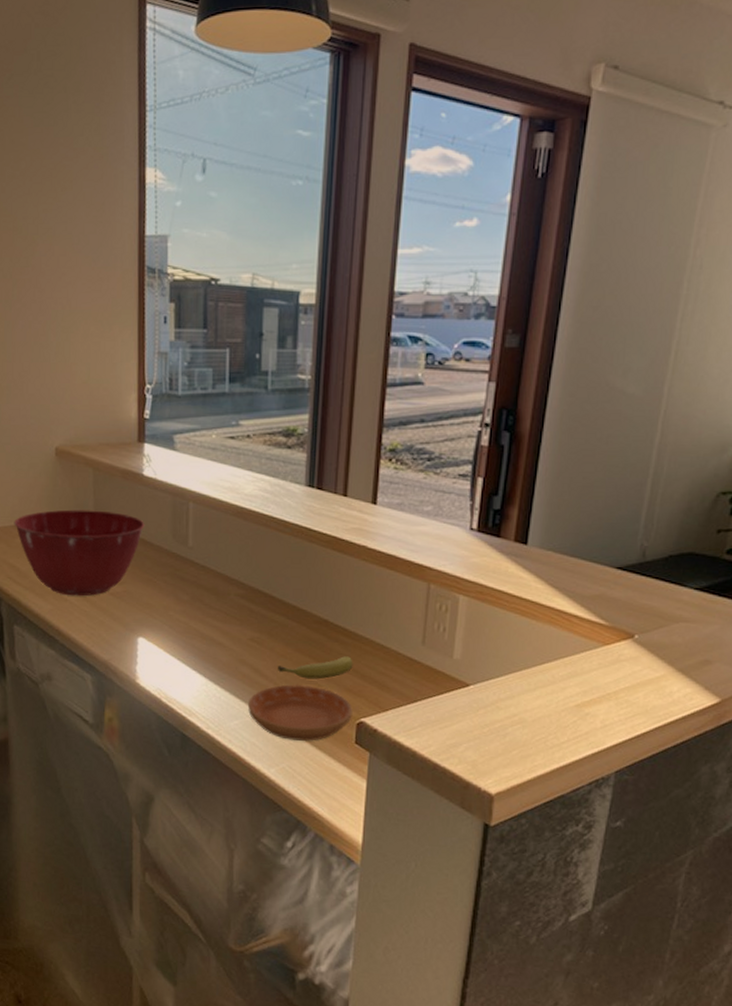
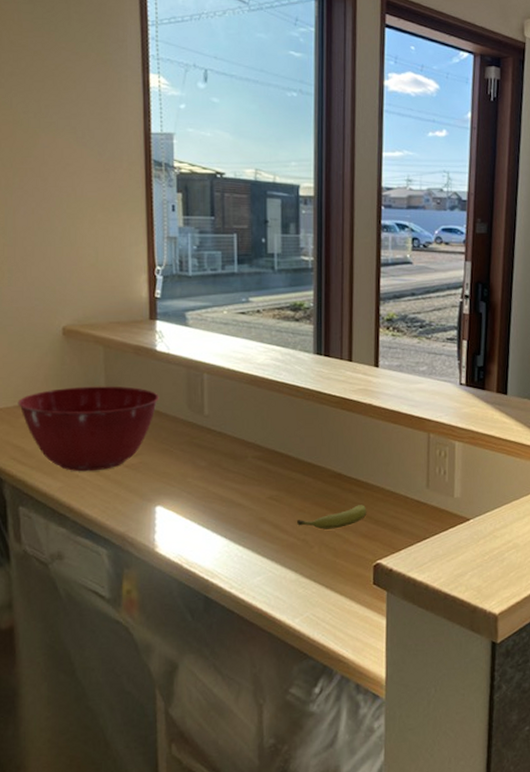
saucer: present [248,684,353,741] -> none [270,535,369,589]

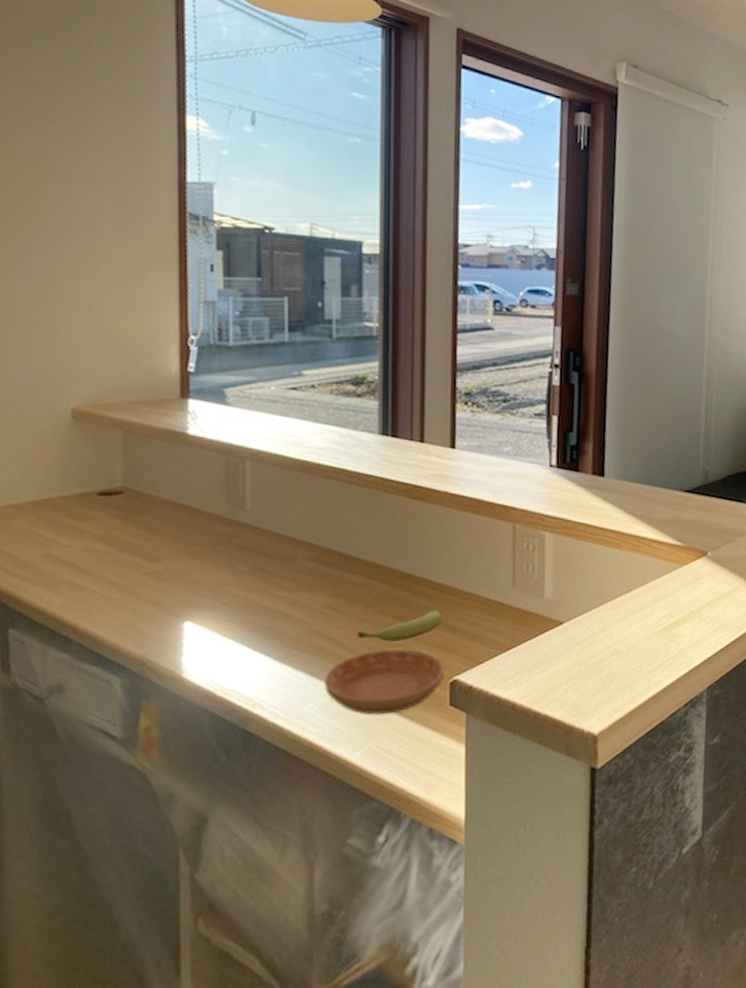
mixing bowl: present [17,386,160,472] -> none [11,477,191,583]
saucer: none [270,535,369,589] -> present [325,649,445,715]

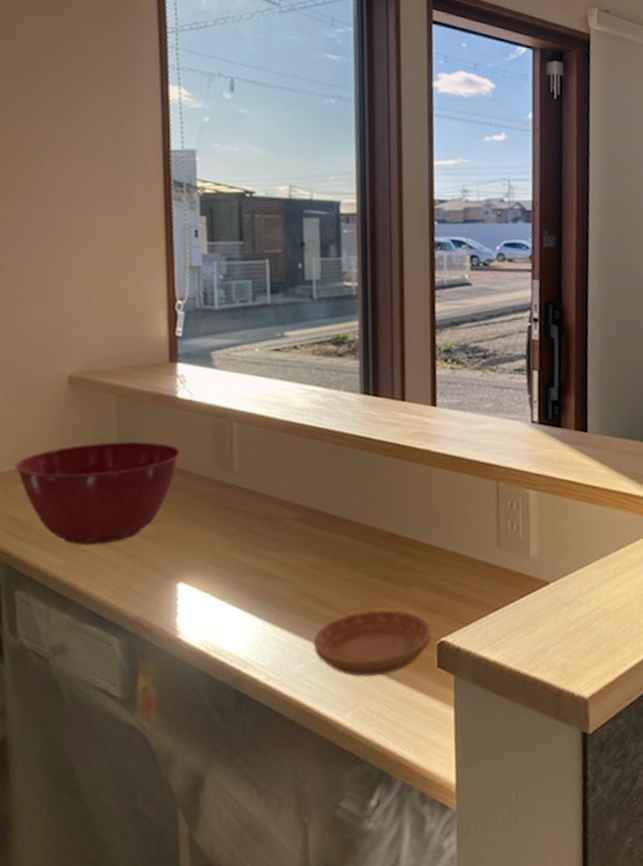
mixing bowl: none [11,477,191,583] -> present [15,441,181,545]
fruit: present [358,610,442,642] -> none [345,570,428,603]

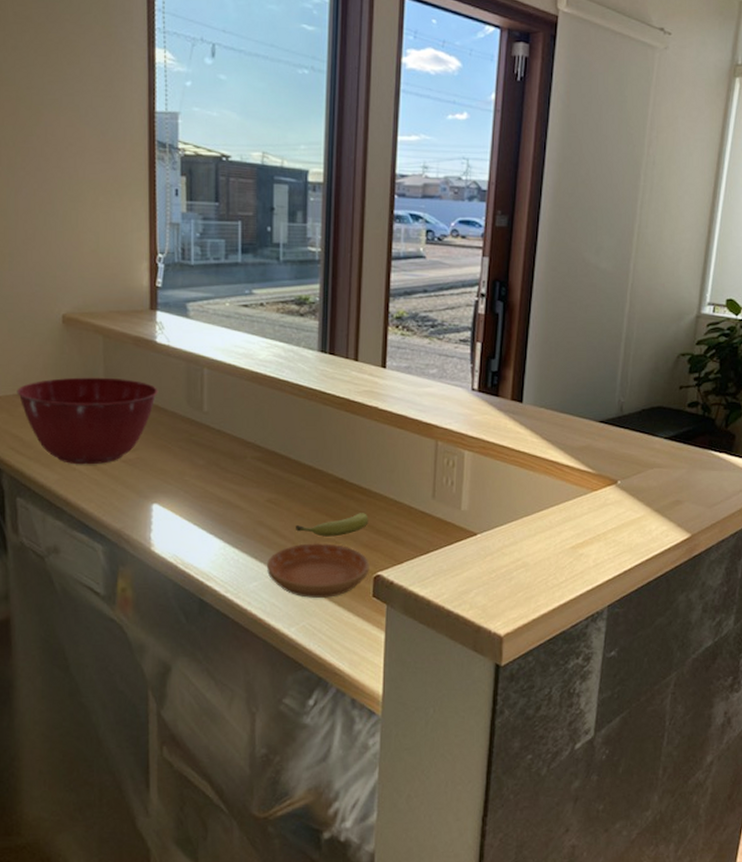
fruit: none [345,570,428,603] -> present [296,513,369,537]

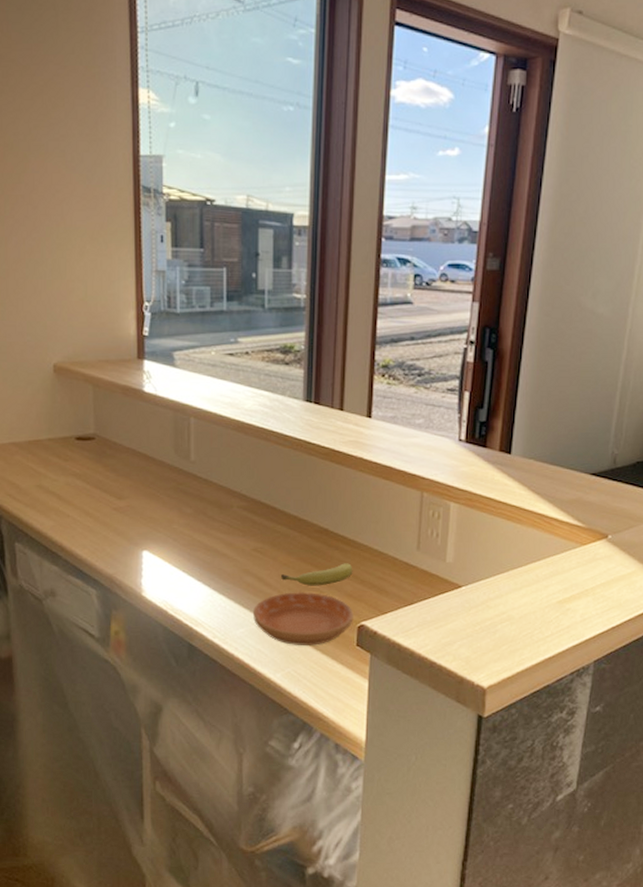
mixing bowl: present [16,377,158,465] -> none [12,426,147,512]

